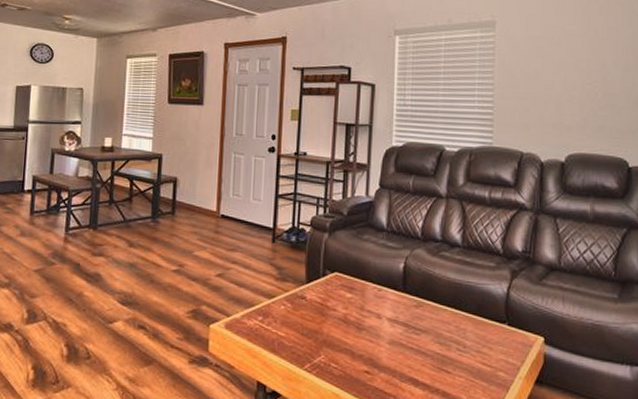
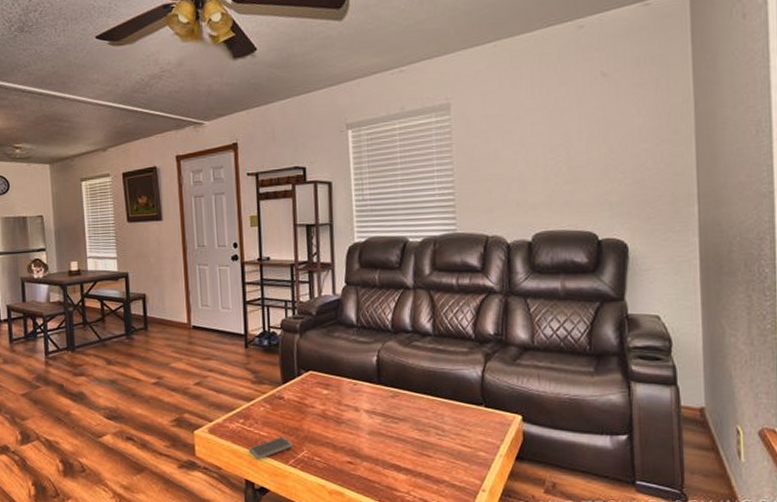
smartphone: none [265,338,310,361] -> present [249,436,293,460]

